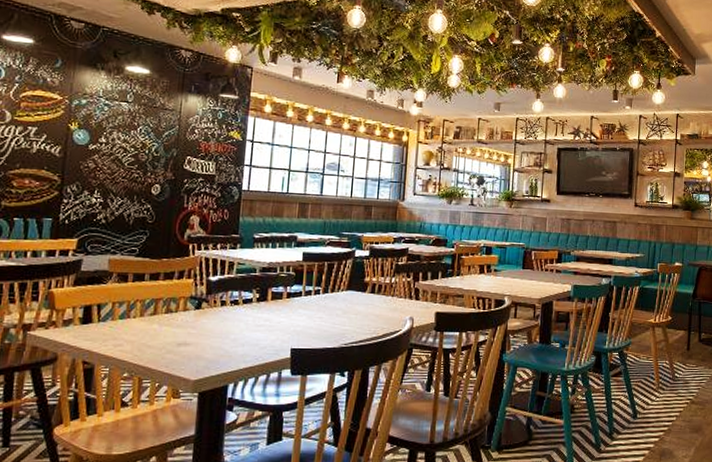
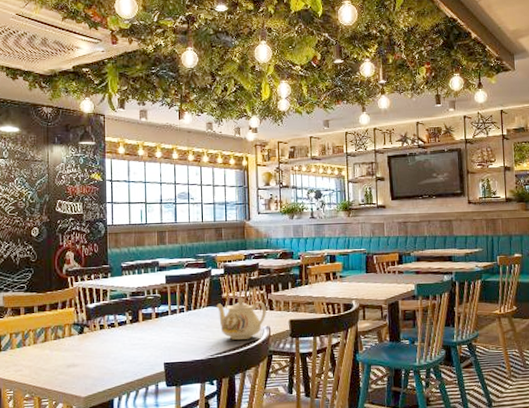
teapot: none [356,282,412,329] -> present [216,296,266,340]

